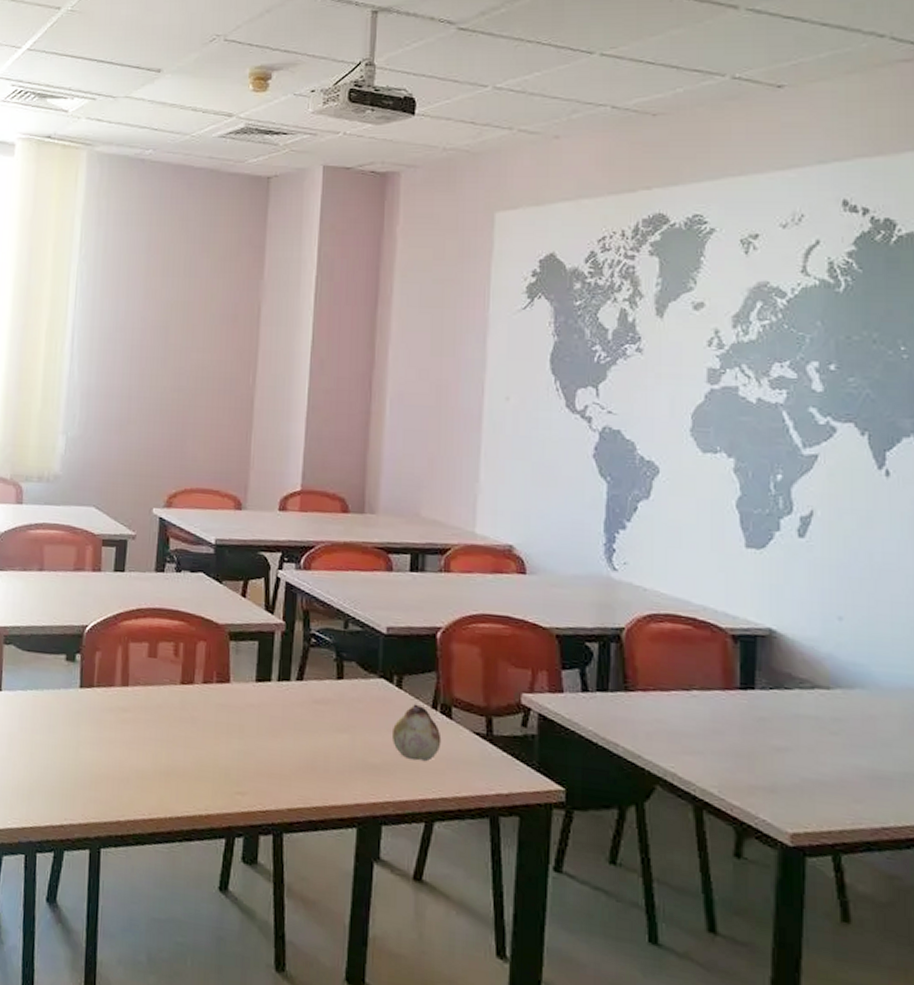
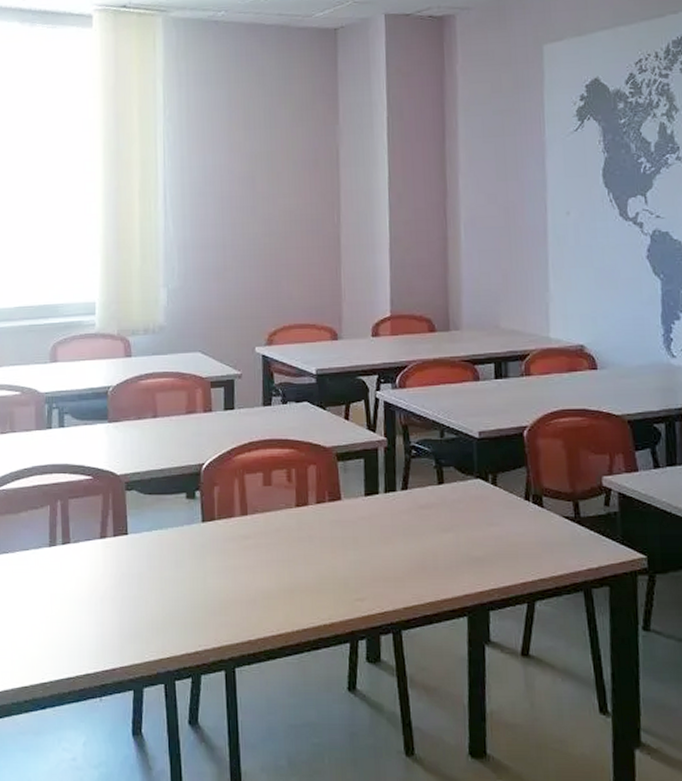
fruit: present [391,703,442,762] -> none [491,498,536,549]

